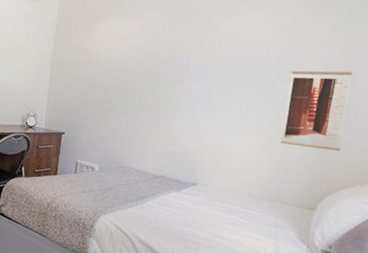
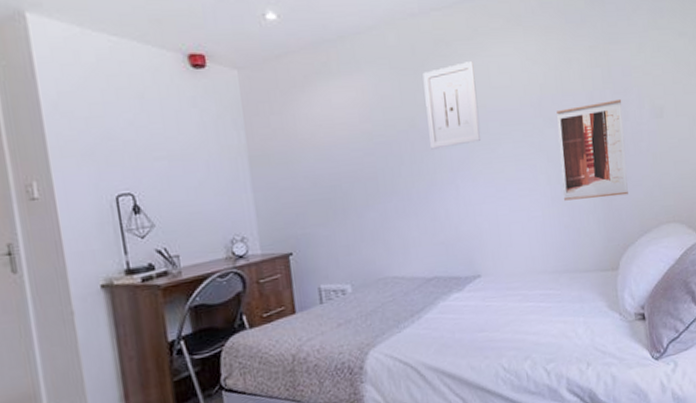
wall art: none [182,19,231,83] -> present [422,60,480,150]

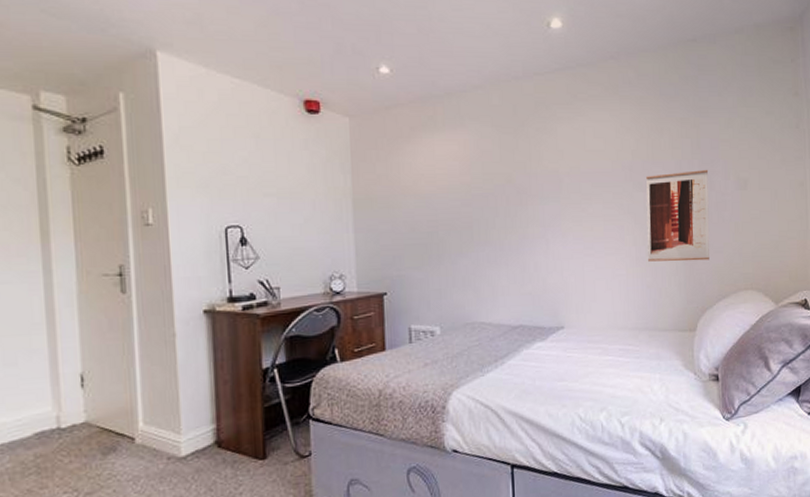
wall art: present [422,60,480,150] -> none [522,123,573,204]

